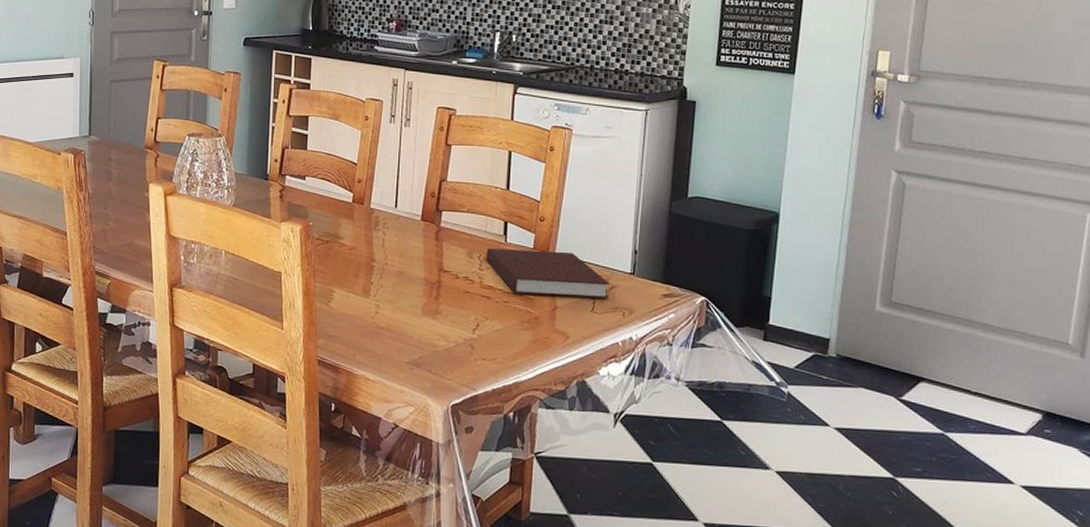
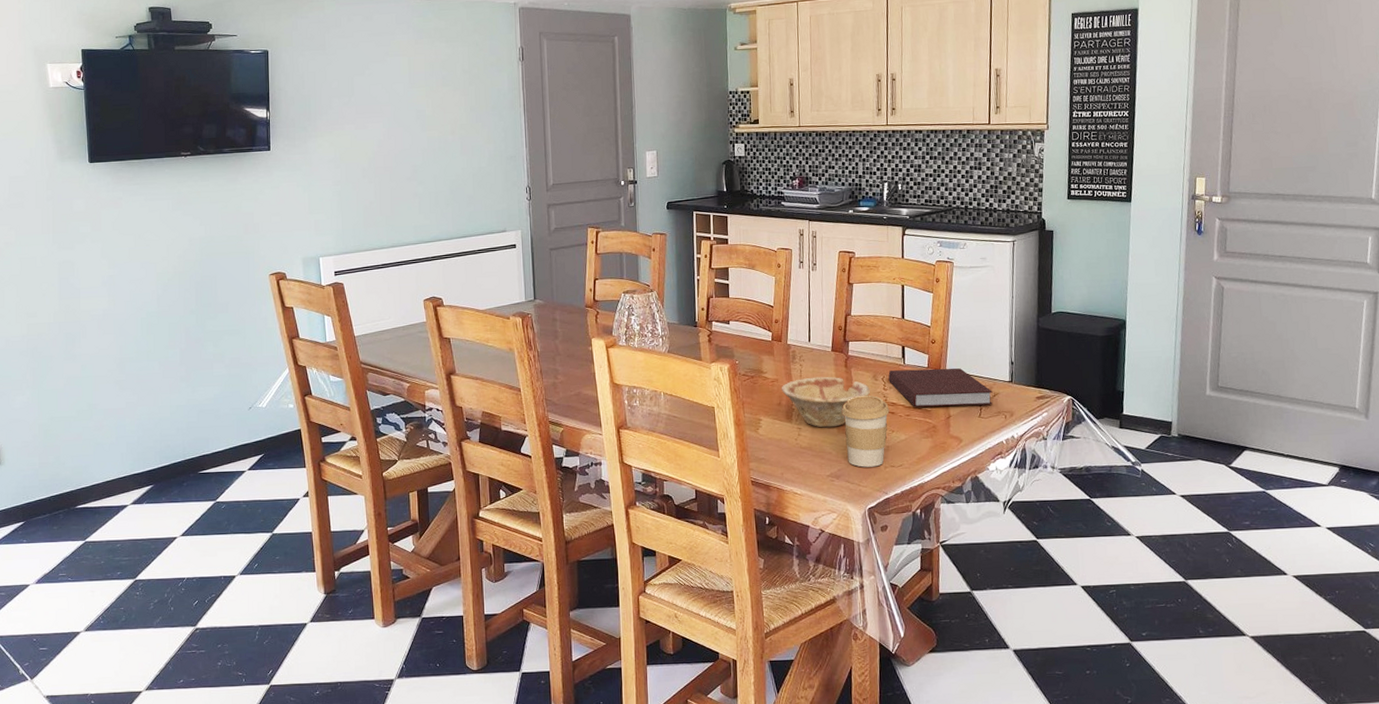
dish: none [359,248,463,308] -> present [781,376,870,428]
coffee cup: none [429,273,485,358] -> present [842,395,890,468]

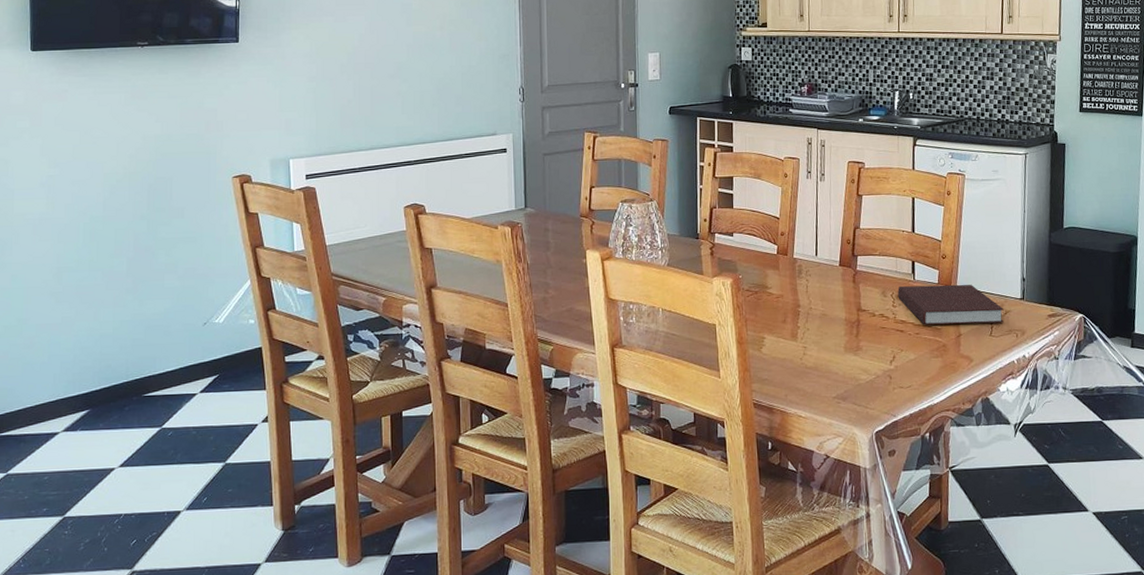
dish: present [781,376,870,428] -> none [786,292,879,347]
coffee cup: present [842,395,890,468] -> none [850,312,899,389]

